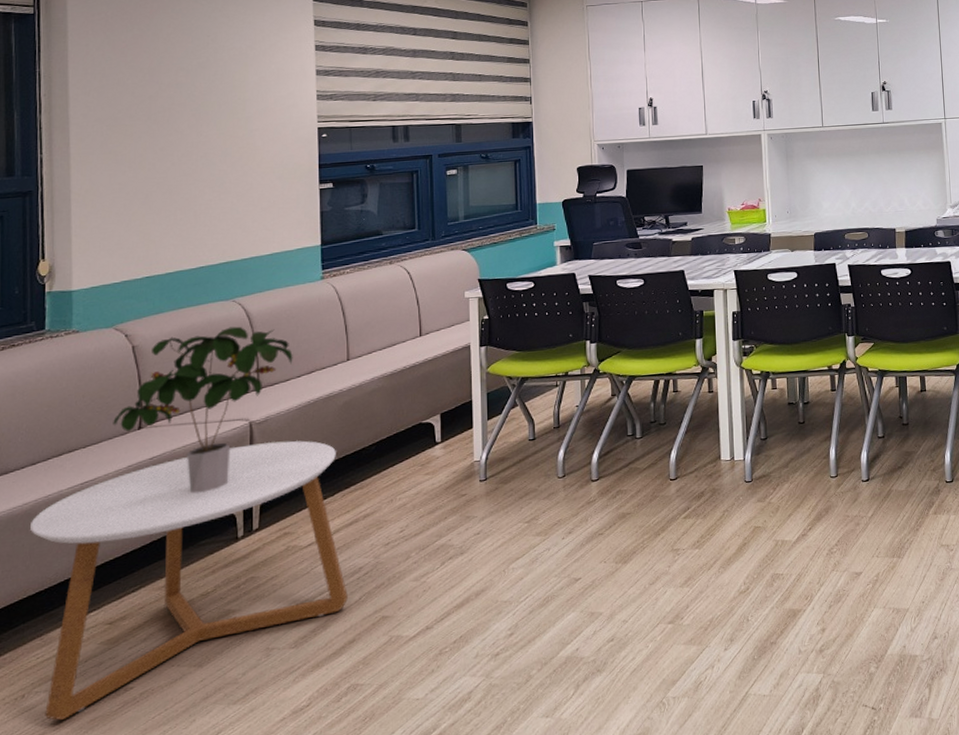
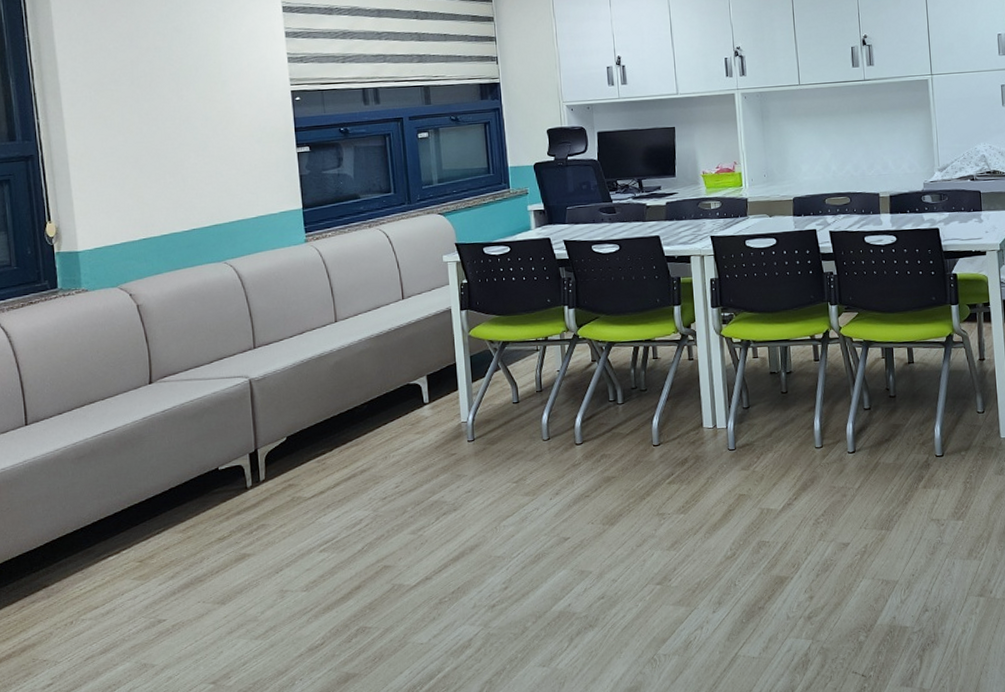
coffee table: present [30,440,348,720] -> none [63,397,351,645]
potted plant: present [113,326,293,494] -> none [126,287,285,445]

